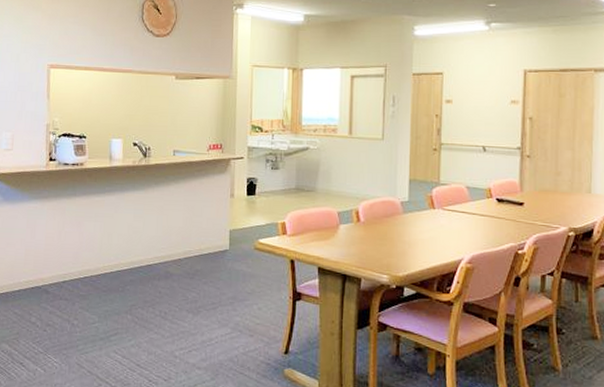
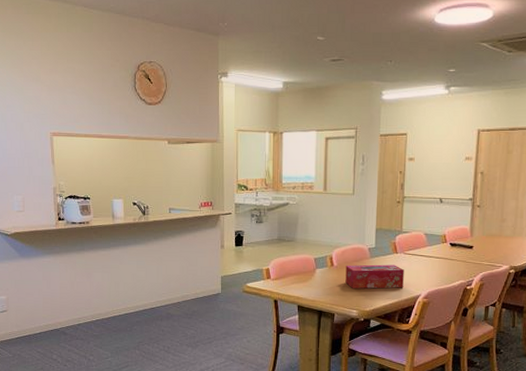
tissue box: none [374,221,443,250] -> present [345,264,404,289]

